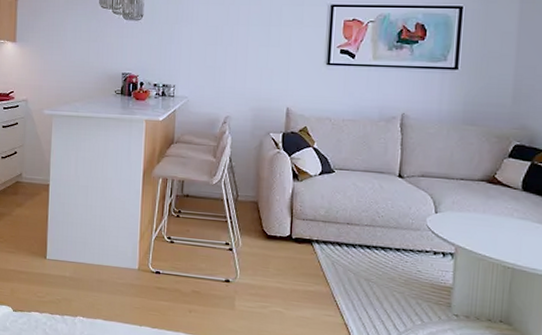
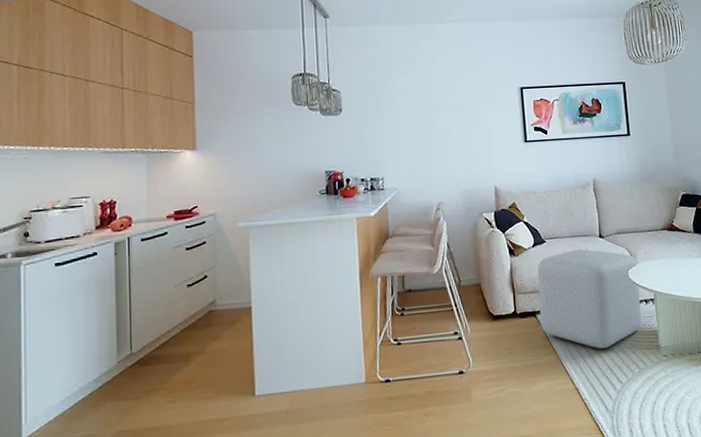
pouf: none [316,185,441,292] -> present [537,249,642,349]

